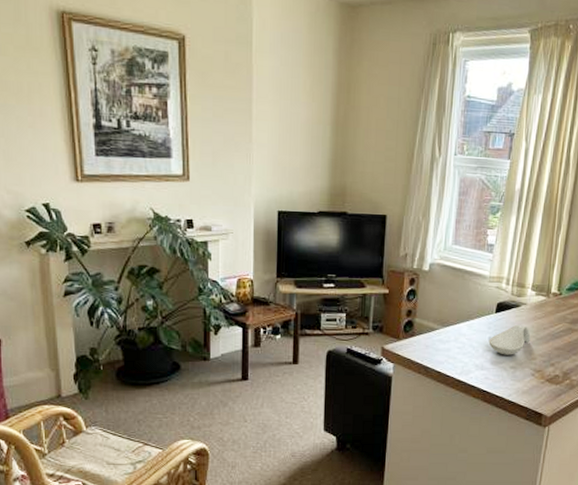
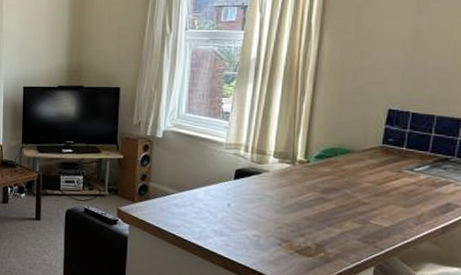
spoon rest: present [488,324,531,355] -> none [227,191,275,223]

